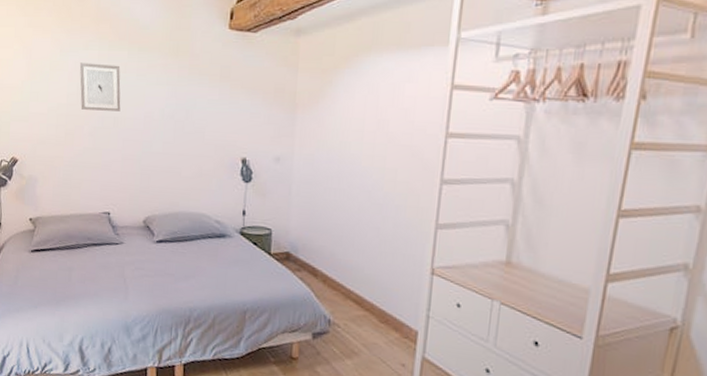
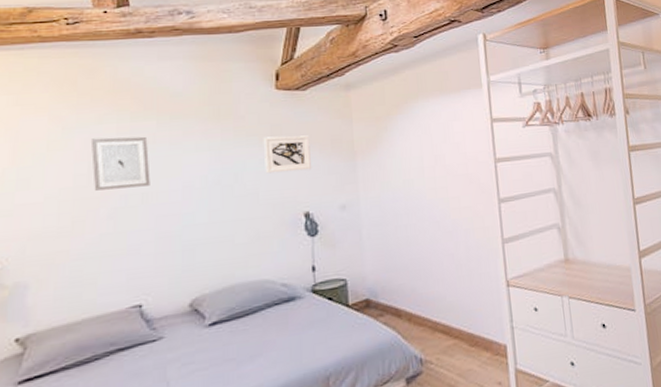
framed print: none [212,78,255,117] -> present [263,135,312,174]

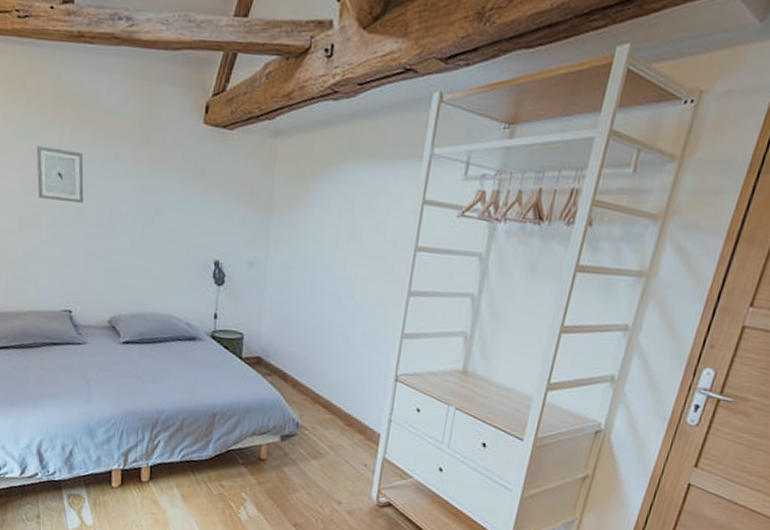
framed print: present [263,135,312,174] -> none [184,174,230,218]

